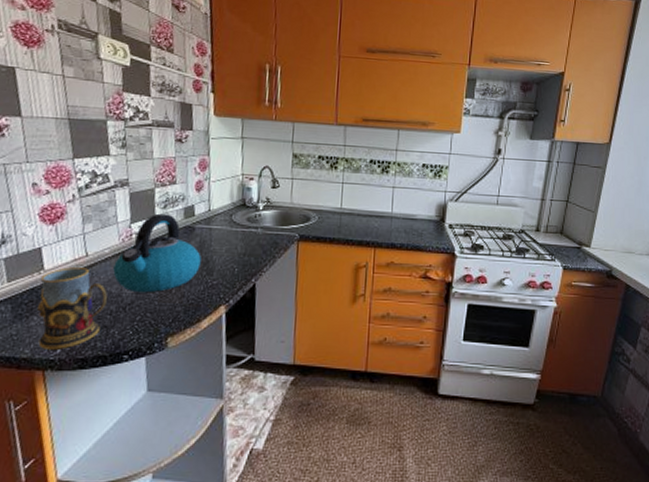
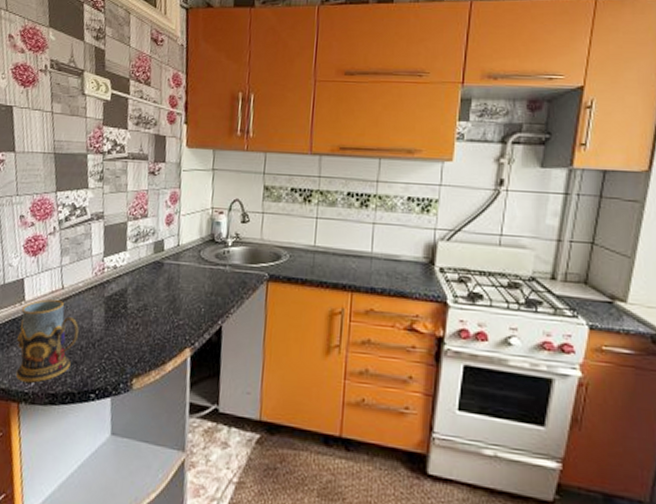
kettle: present [113,213,201,293] -> none [85,247,169,330]

